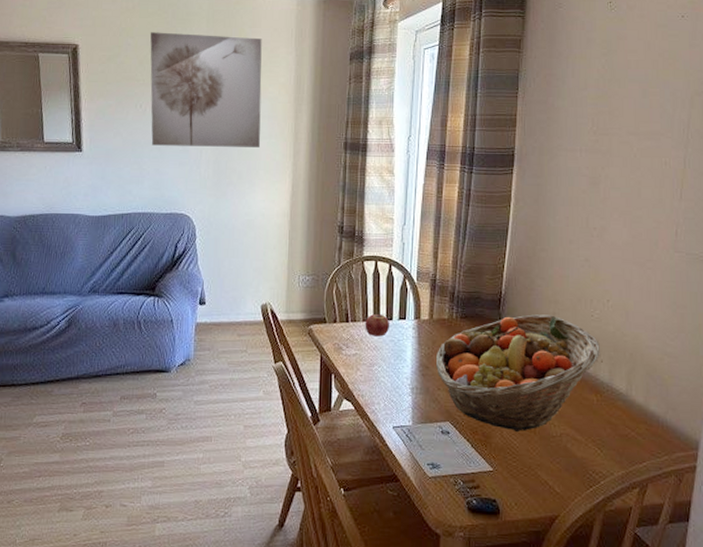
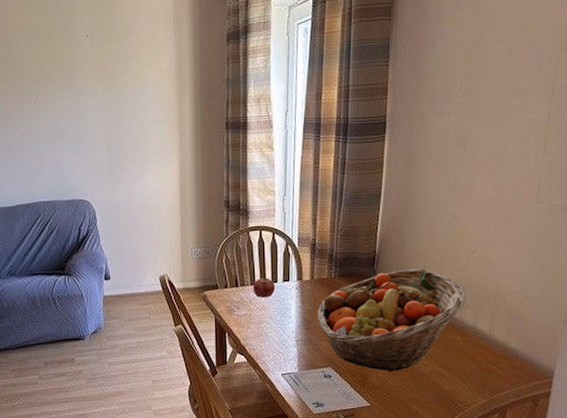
wall art: present [150,32,262,147] -> none [36,26,148,138]

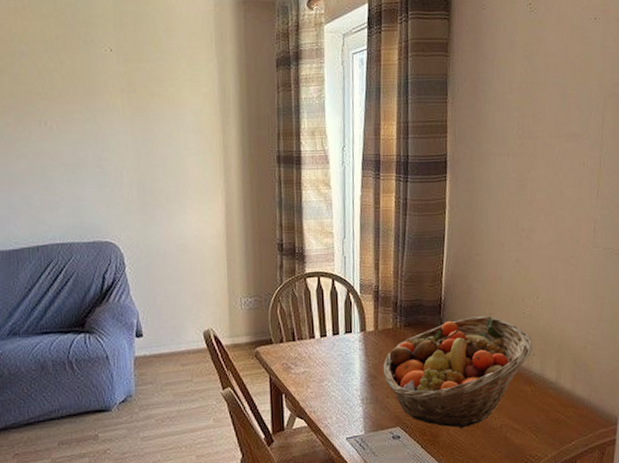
apple: present [253,276,276,298] -> none [312,328,337,352]

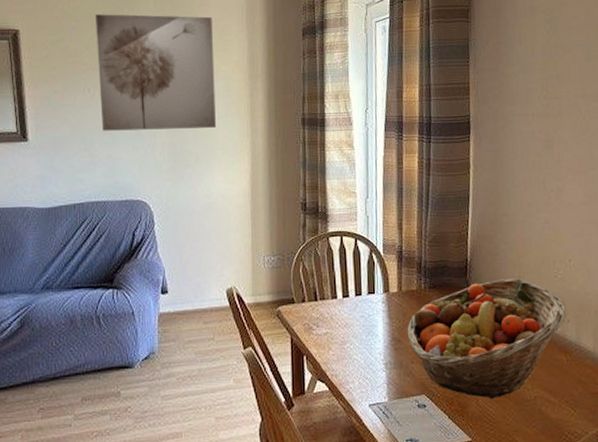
wall art: none [47,37,187,168] -> present [95,14,216,131]

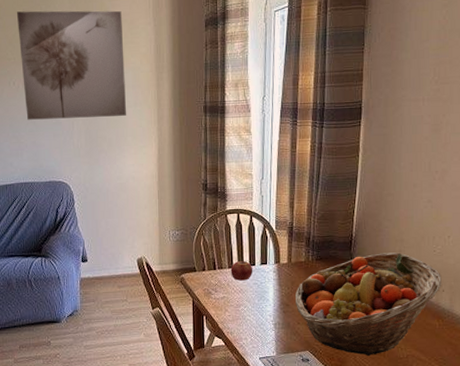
apple: none [334,288,360,313] -> present [230,259,253,281]

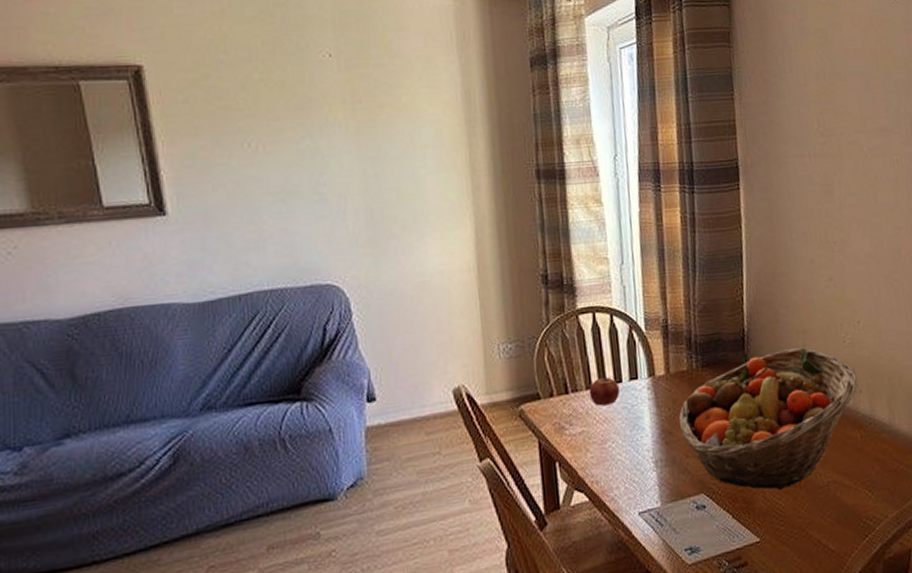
wall art: present [16,10,126,120] -> none [251,42,426,197]

